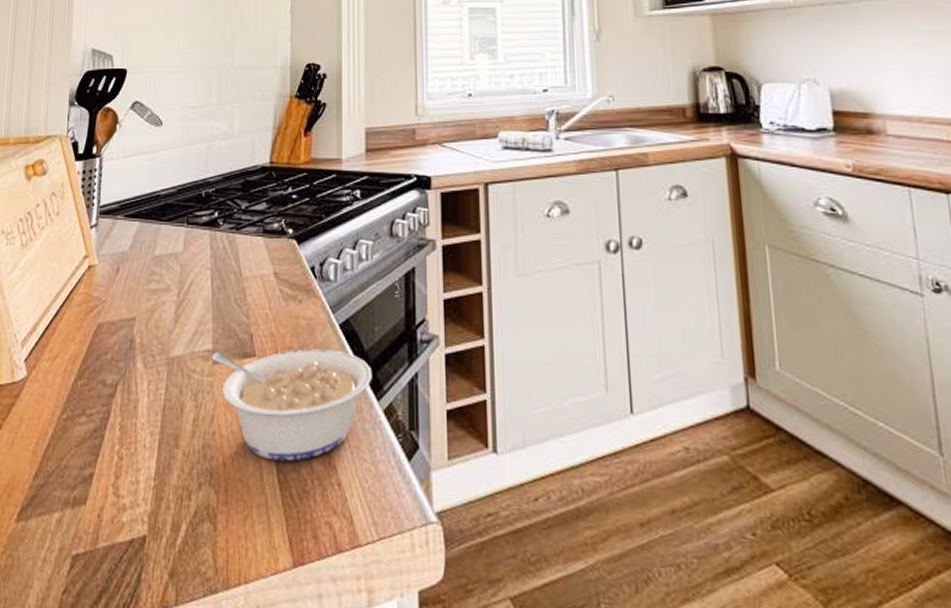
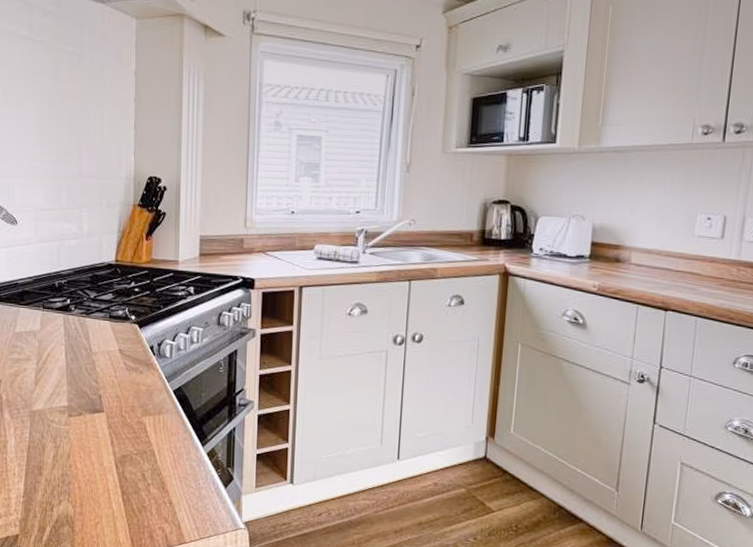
legume: present [211,349,372,462] -> none [67,407,199,487]

